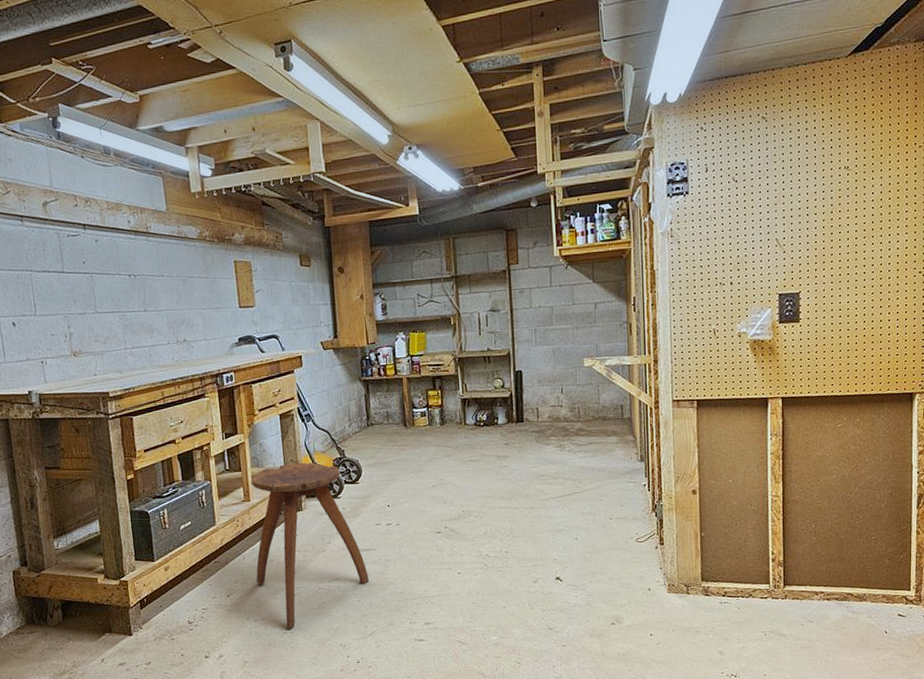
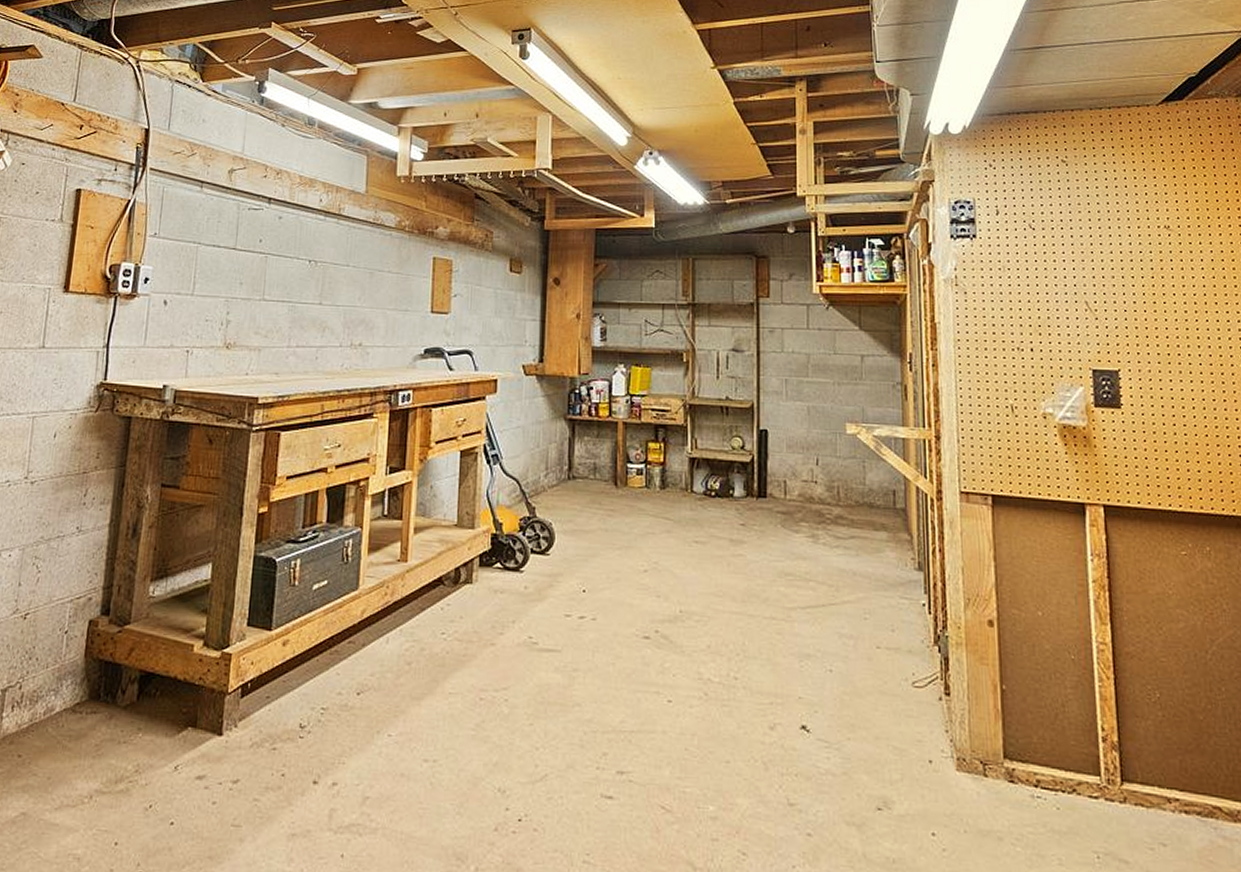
stool: present [251,462,369,630] -> none [399,517,548,756]

